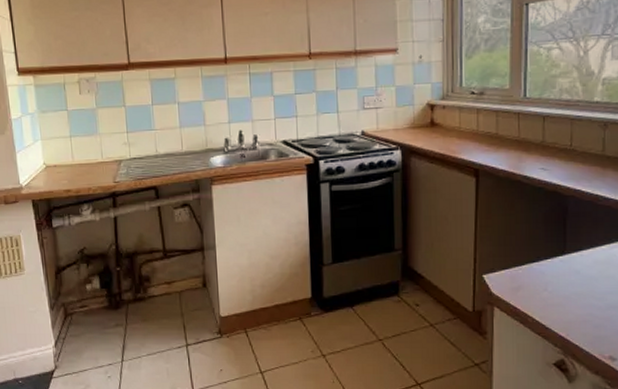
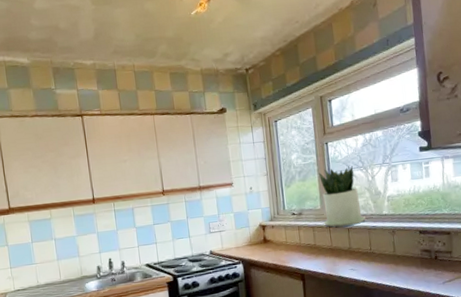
planter: none [511,35,569,114] -> present [318,166,366,227]

